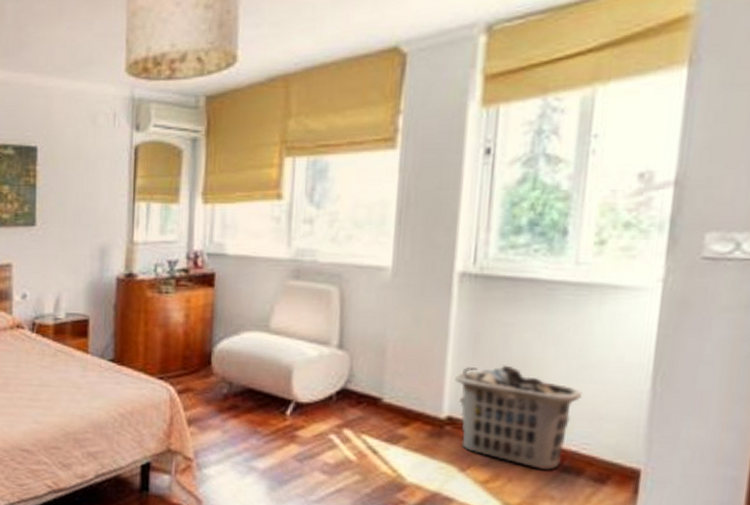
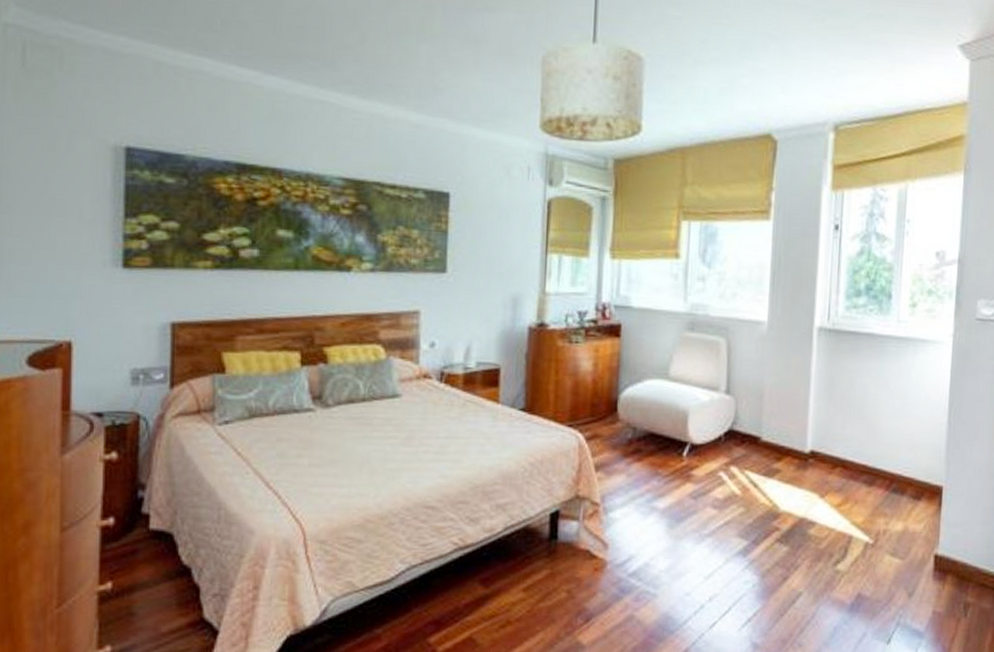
clothes hamper: present [455,365,583,471] -> none [816,405,905,493]

